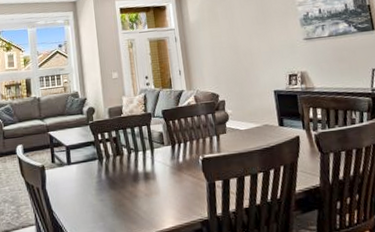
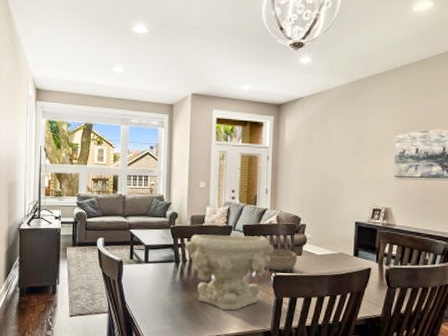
decorative bowl: none [106,119,198,204] -> present [184,234,274,310]
bowl: none [190,129,223,154] -> present [265,249,297,271]

